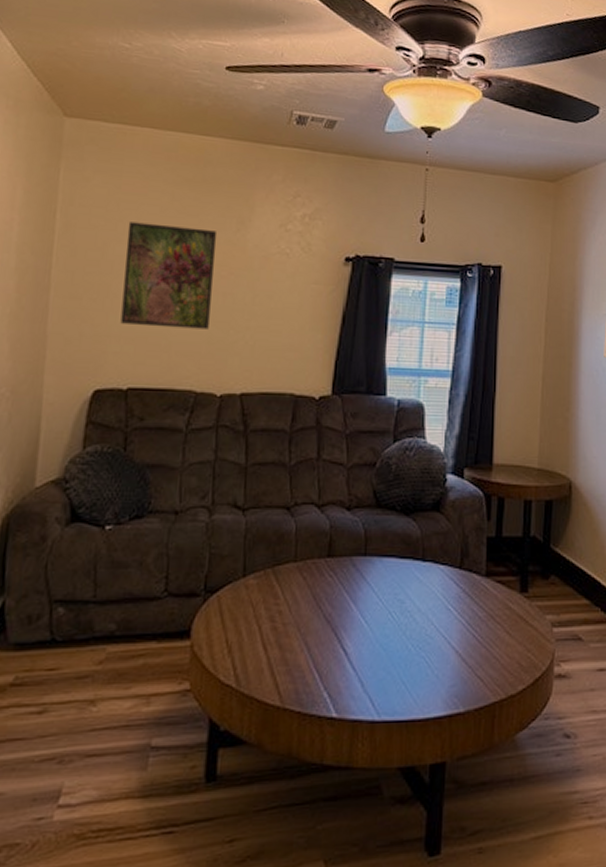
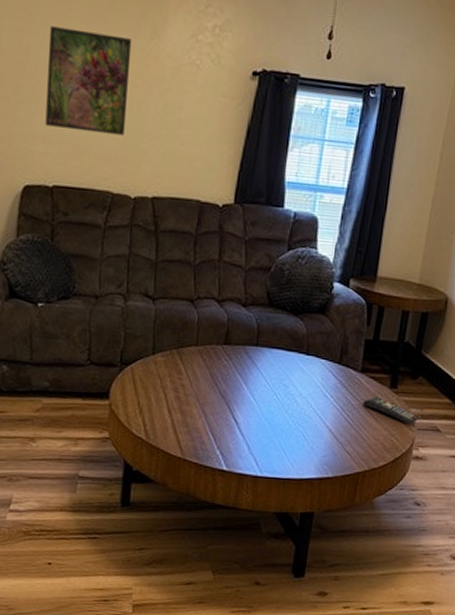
remote control: none [491,604,557,636] -> present [363,396,420,425]

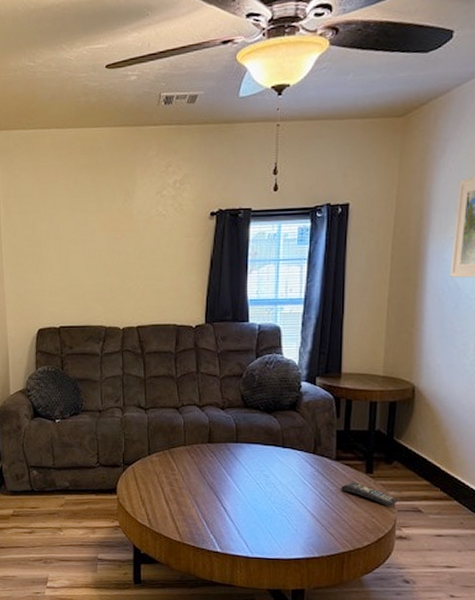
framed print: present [45,26,132,136] -> none [48,203,111,281]

